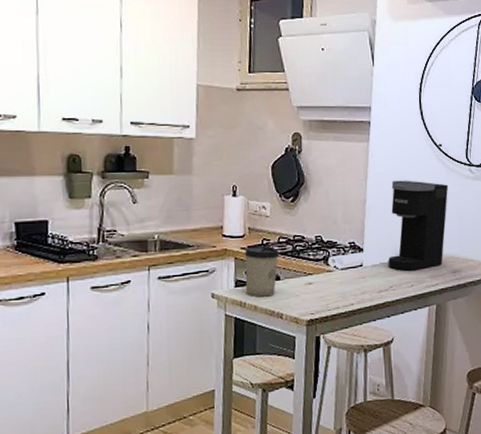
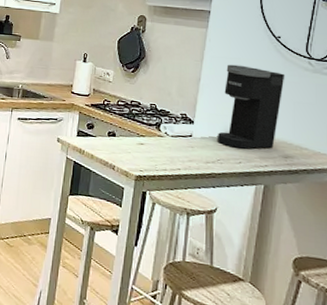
cup: present [244,246,279,297] -> none [85,105,117,149]

